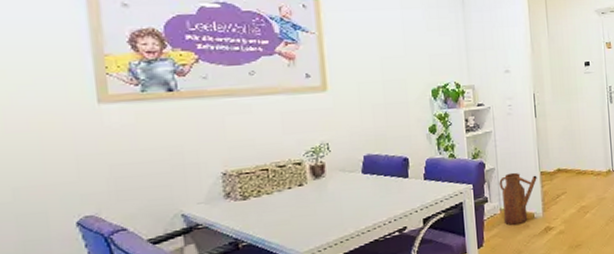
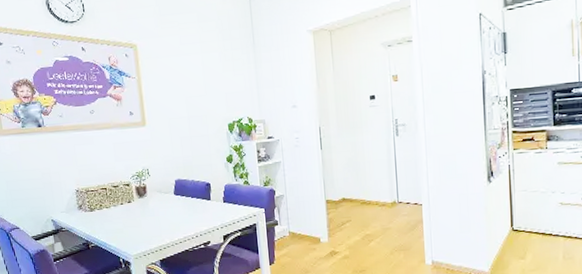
watering can: present [499,172,537,226] -> none [288,199,323,248]

